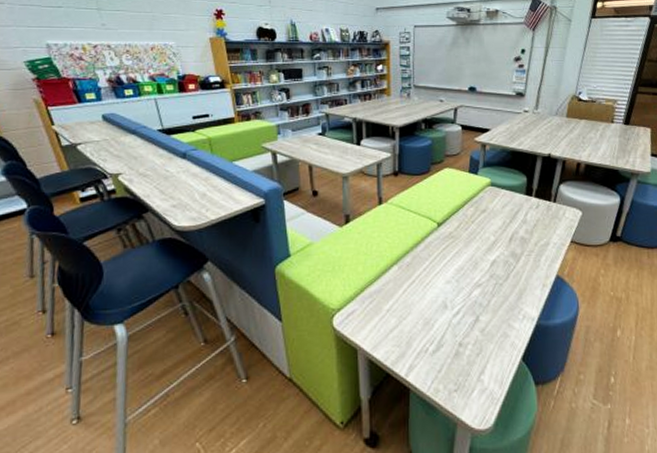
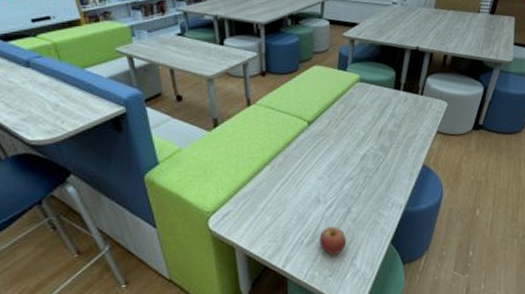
apple: none [445,335,474,367] -> present [319,226,347,255]

